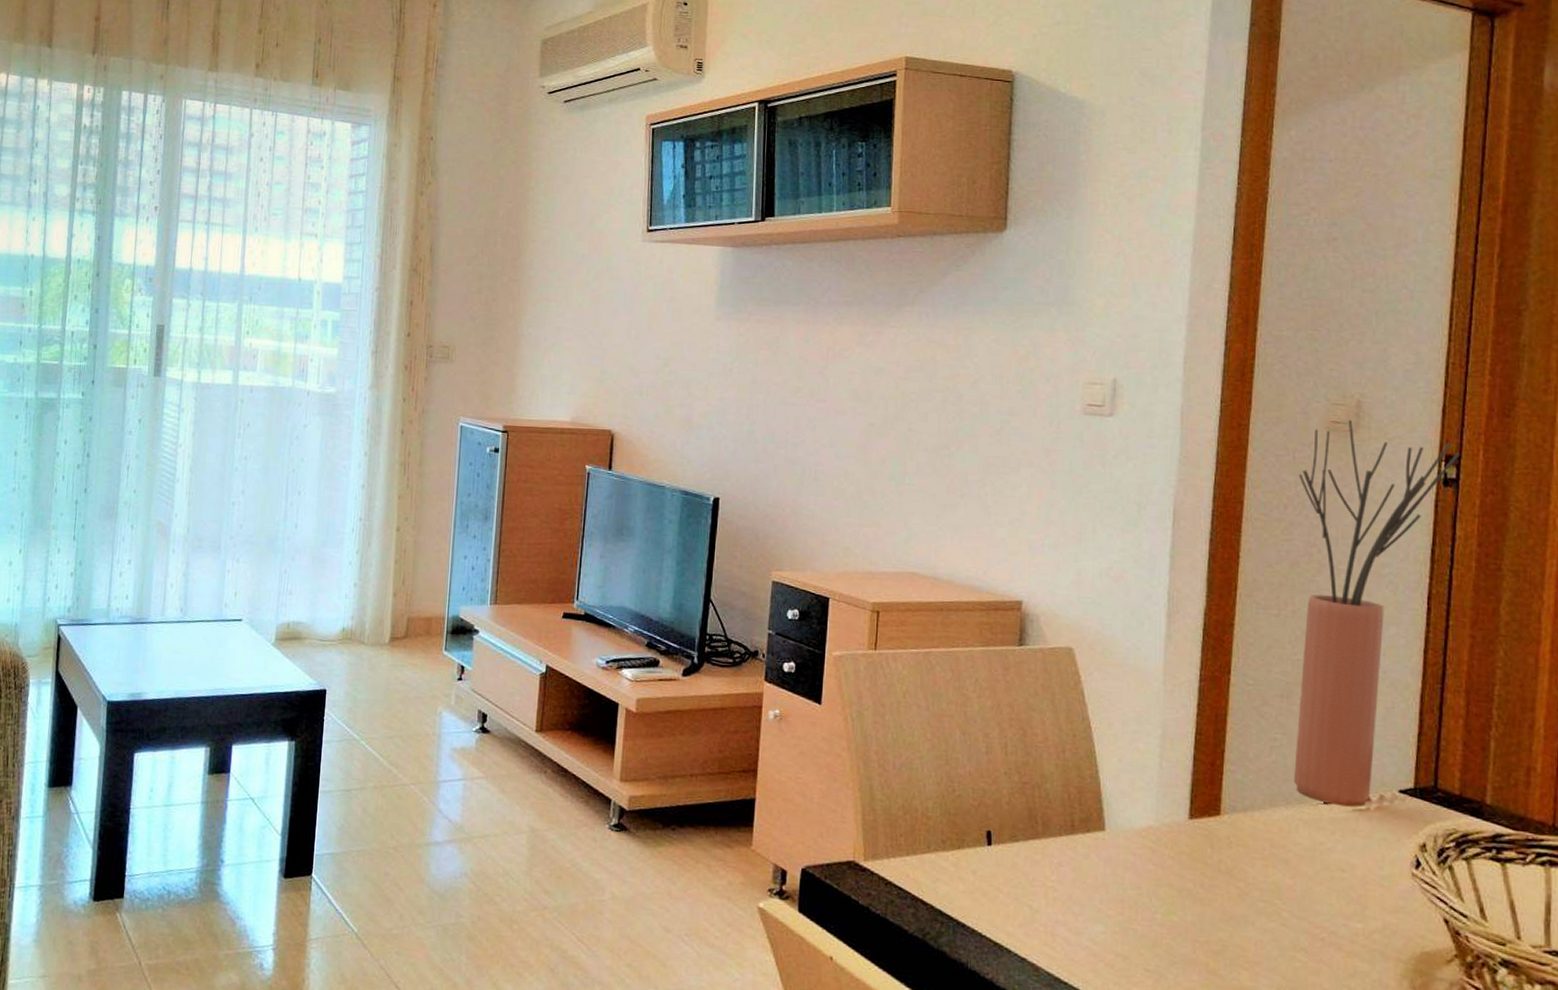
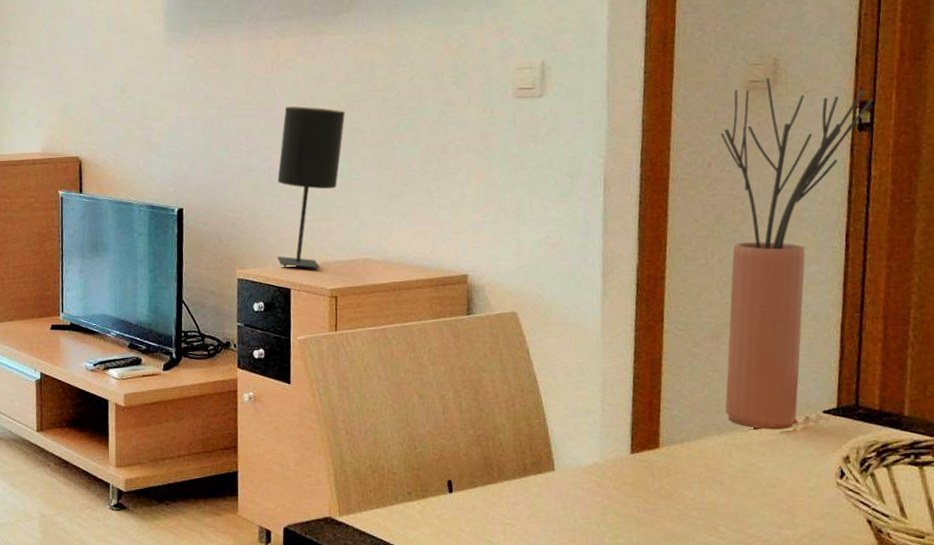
table lamp: none [817,398,901,580] -> present [277,106,345,271]

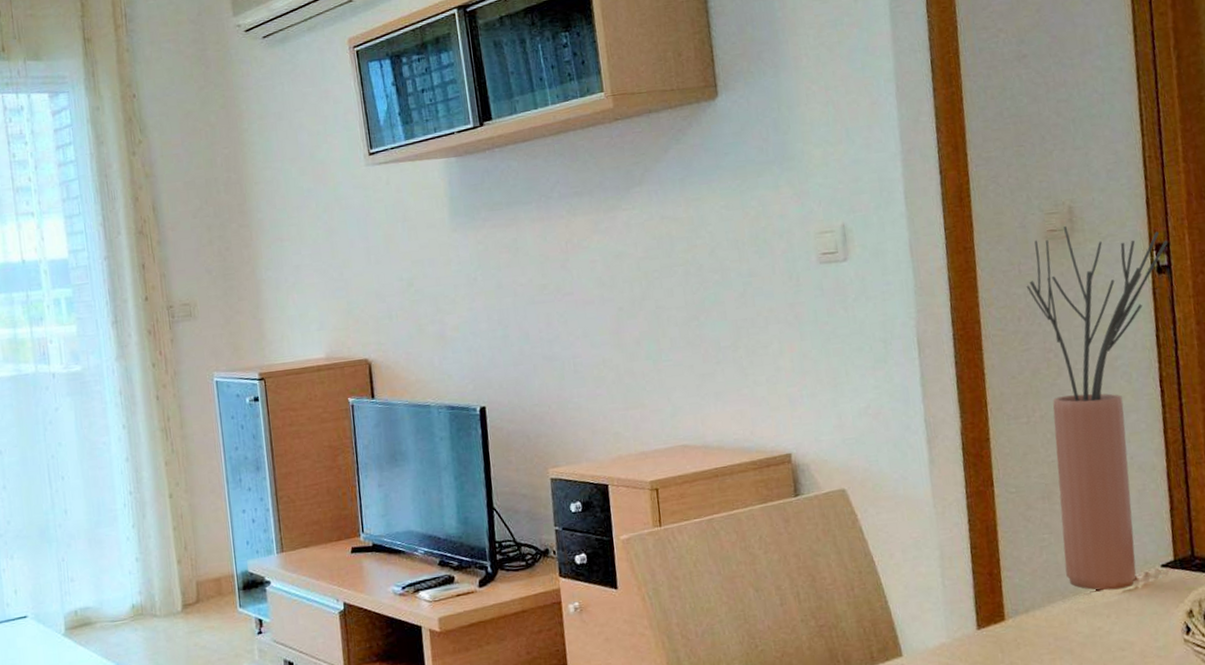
table lamp: present [277,106,345,271] -> none [583,287,648,463]

